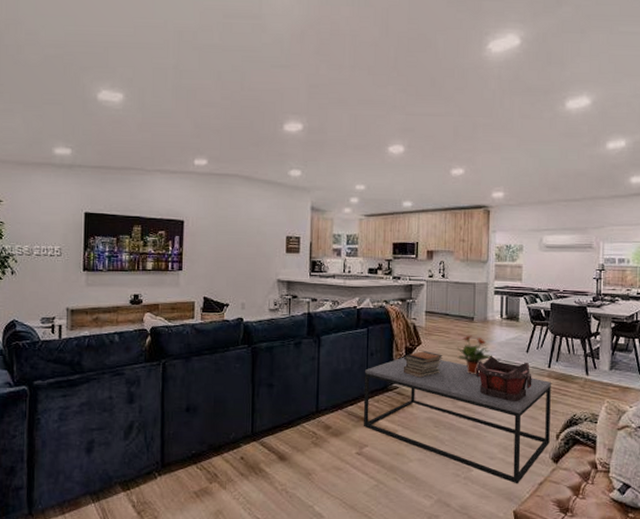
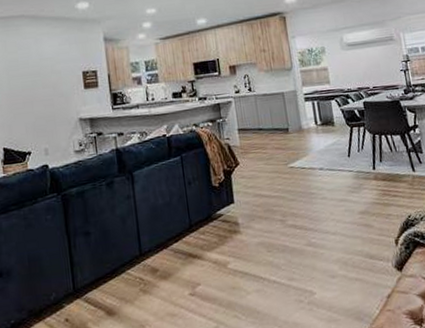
coffee table: present [364,357,551,484] -> none [185,177,390,301]
book stack: present [404,351,443,378] -> none [223,171,264,201]
potted plant: present [456,335,492,375] -> none [276,147,314,189]
decorative container: present [476,356,532,401] -> none [299,166,360,212]

